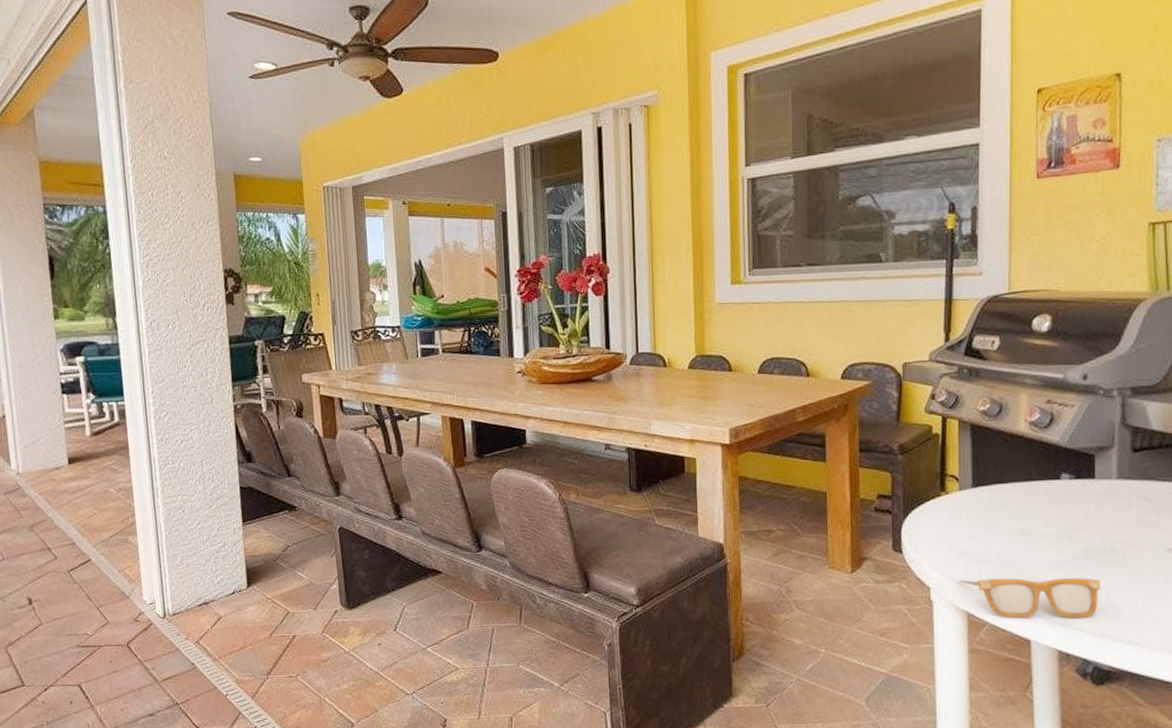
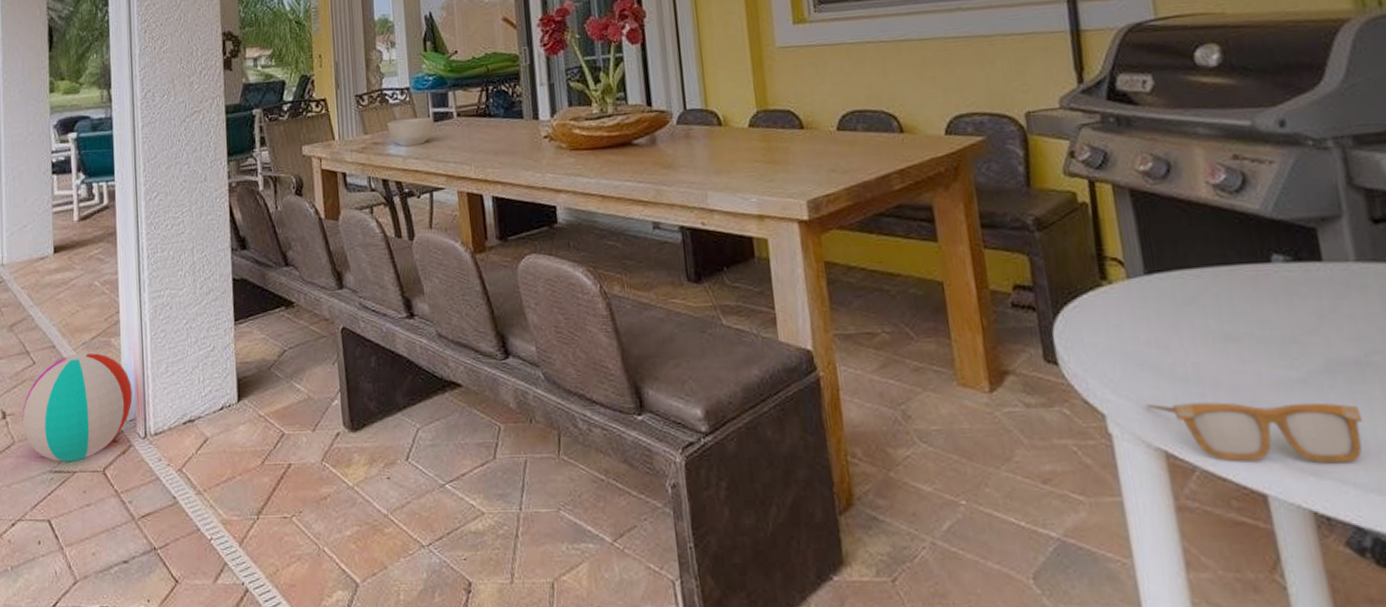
beach ball: none [47,548,151,638] -> present [22,352,133,462]
bowl: none [380,352,422,378] -> present [387,116,434,147]

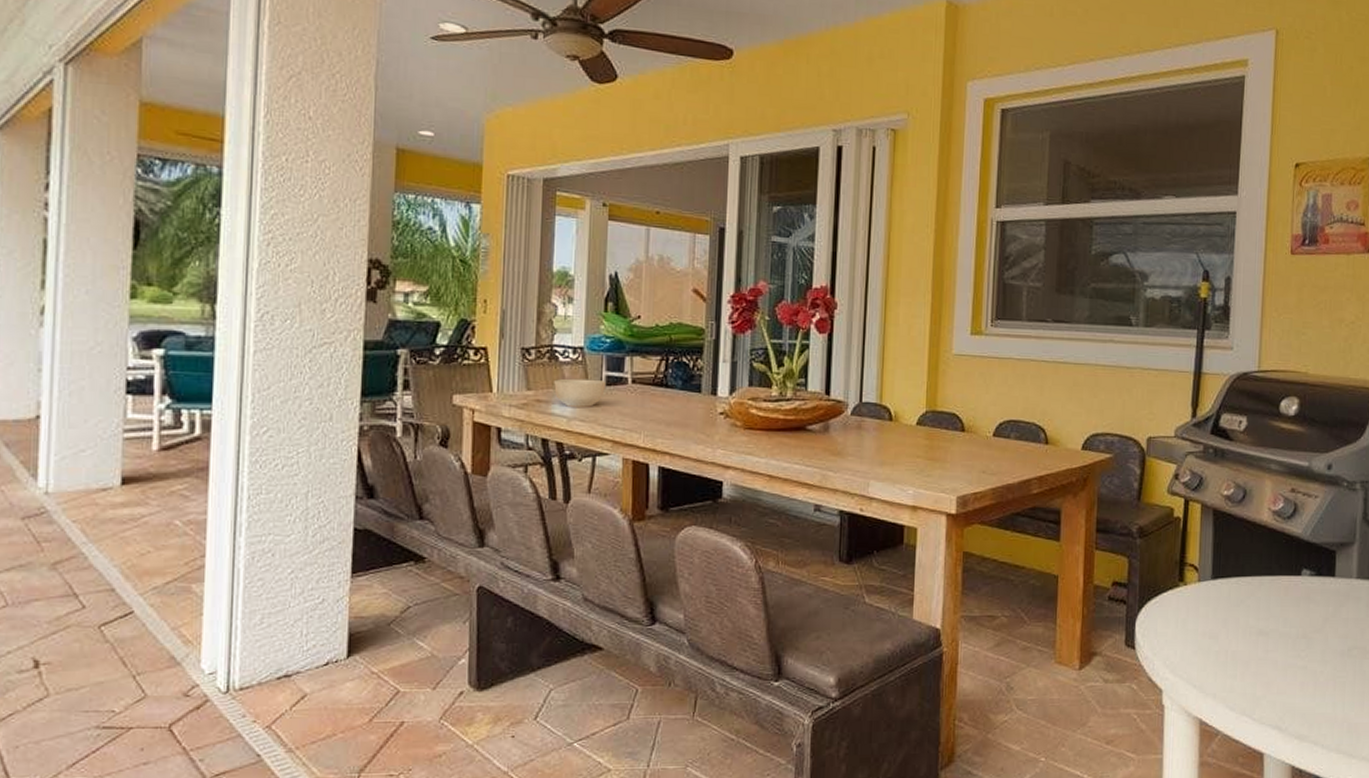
beach ball: present [22,352,133,462] -> none [61,598,215,717]
sunglasses: present [1147,402,1363,464] -> none [1194,682,1337,730]

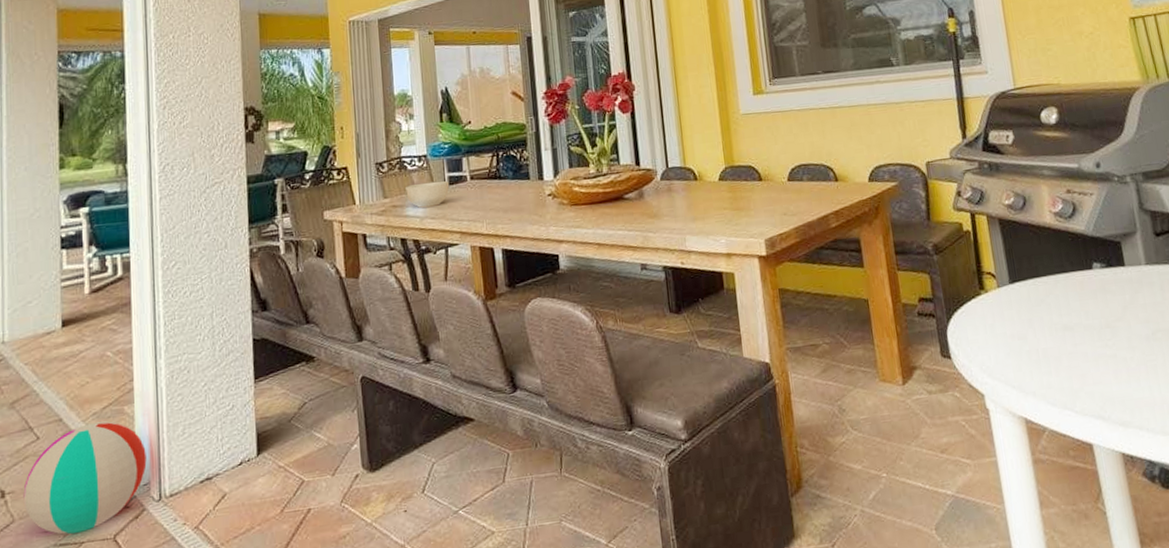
beach ball: none [61,598,215,717] -> present [23,421,147,535]

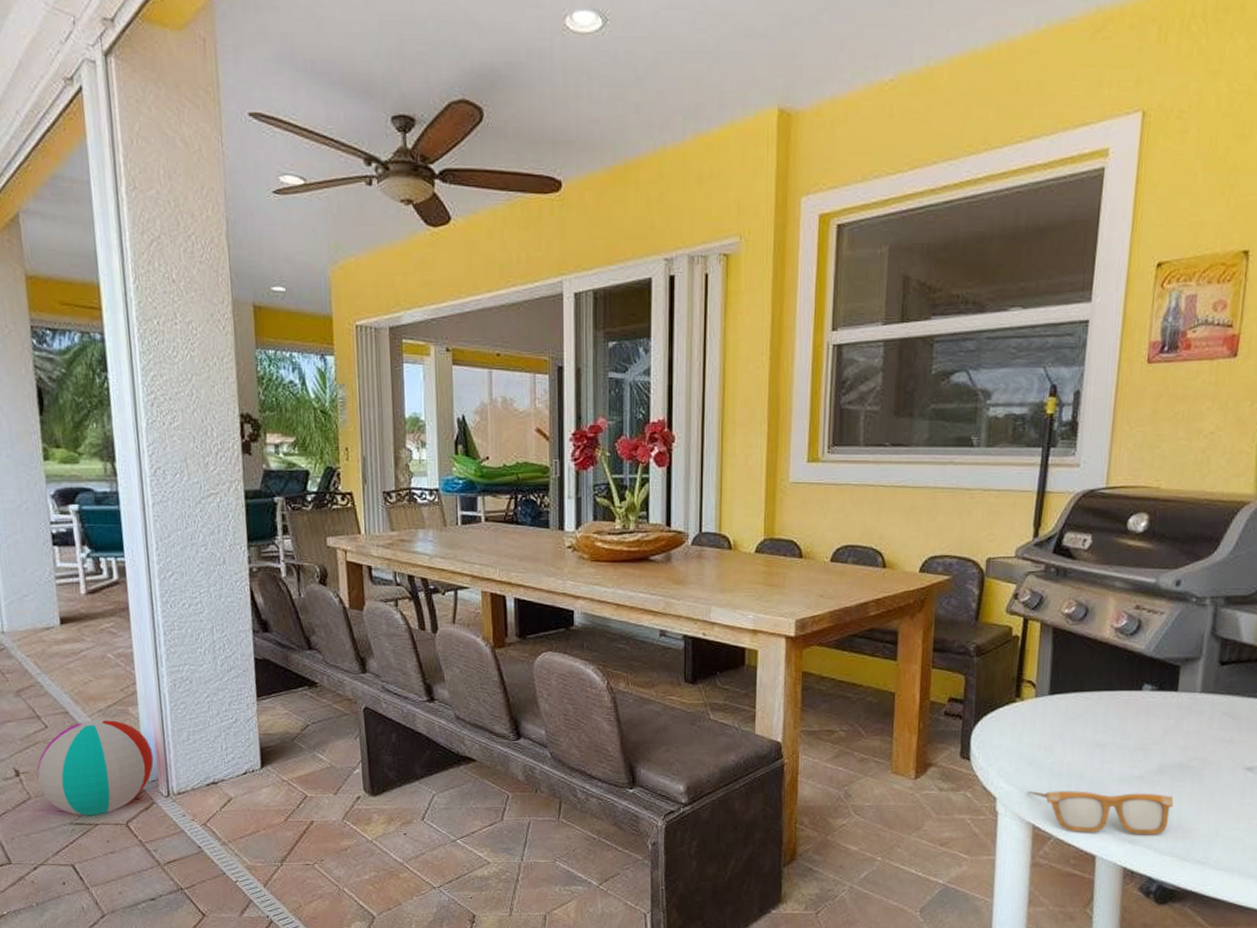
bowl: present [406,180,450,209] -> none [415,519,462,546]
sunglasses: none [1012,371,1152,421] -> present [1028,791,1174,835]

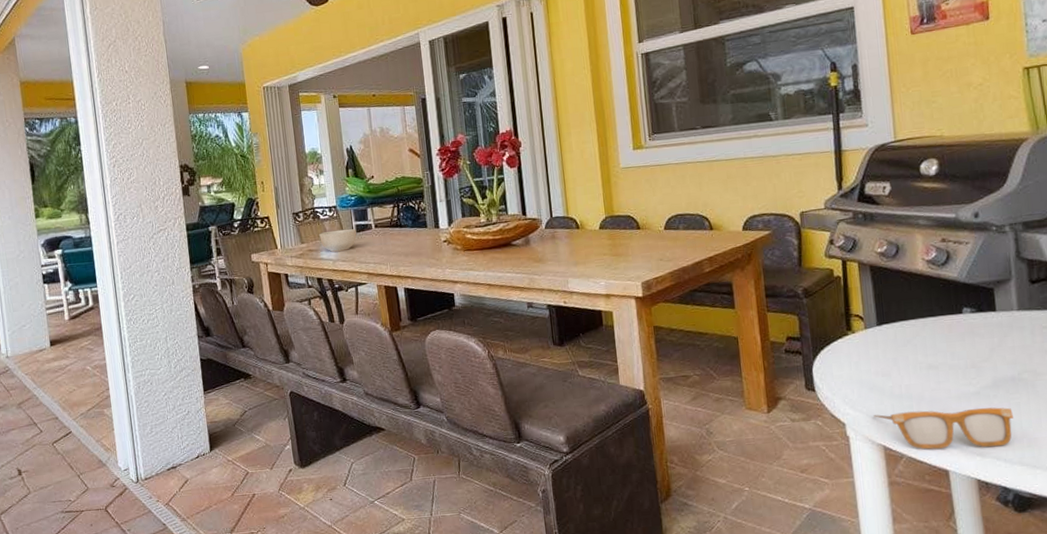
beach ball: present [37,719,154,815] -> none [35,420,125,505]
bowl: none [415,519,462,546] -> present [319,228,357,253]

